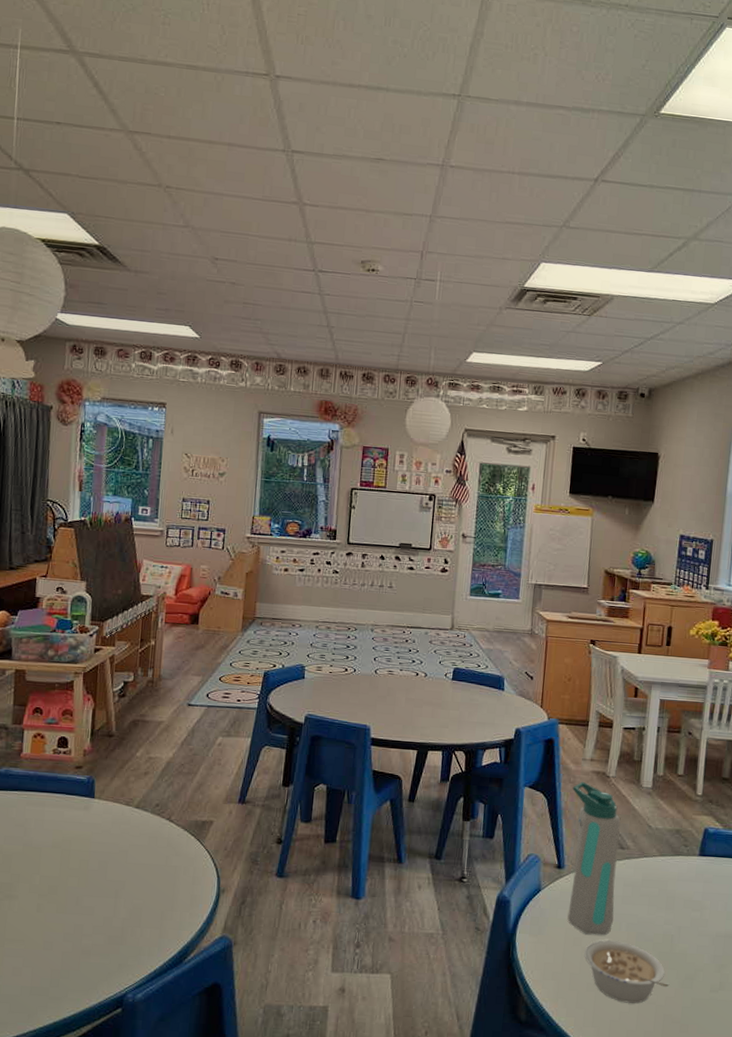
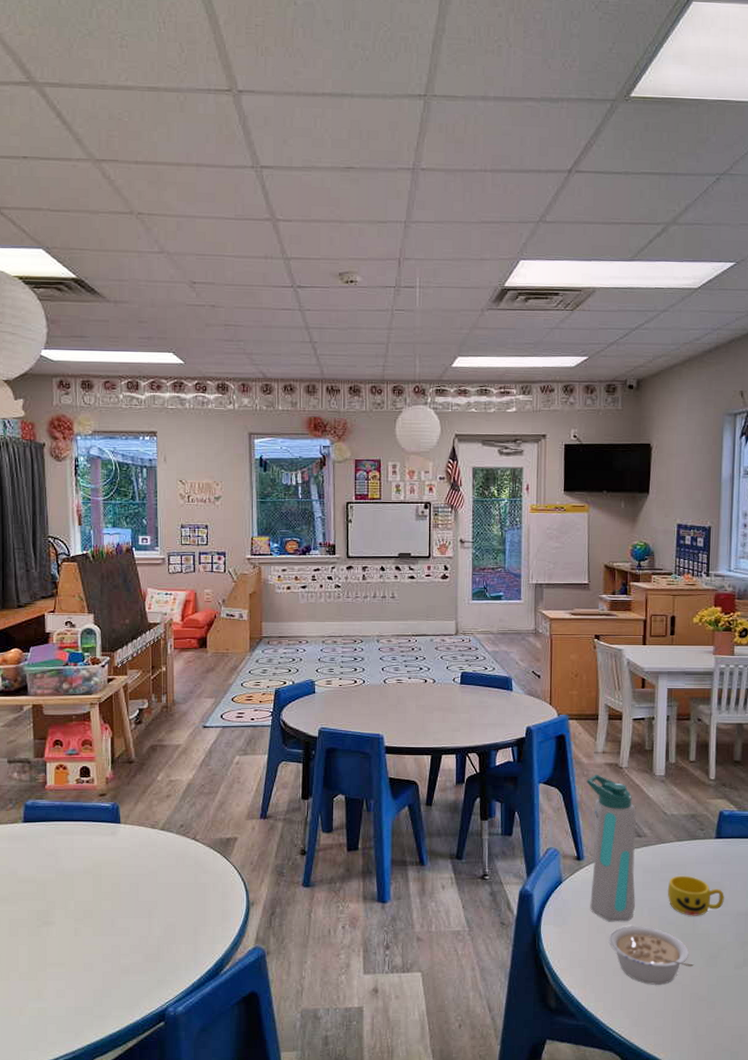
cup: none [647,891,704,935] -> present [667,875,724,916]

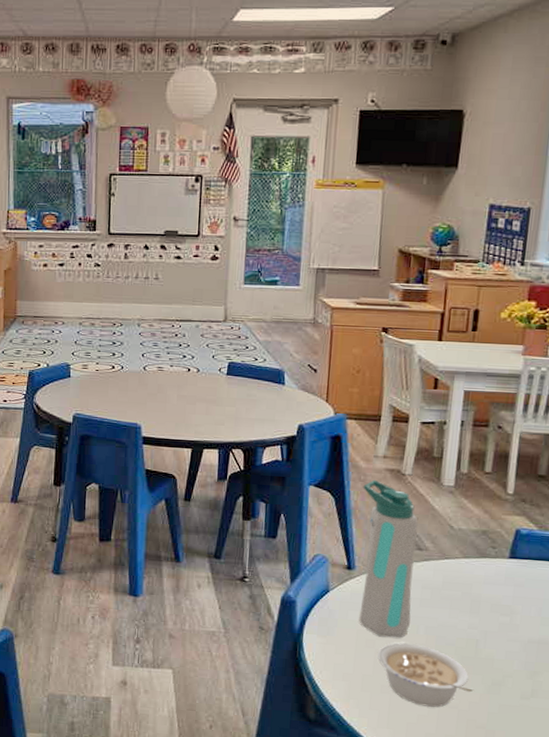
cup: present [667,875,724,916] -> none [448,594,515,640]

